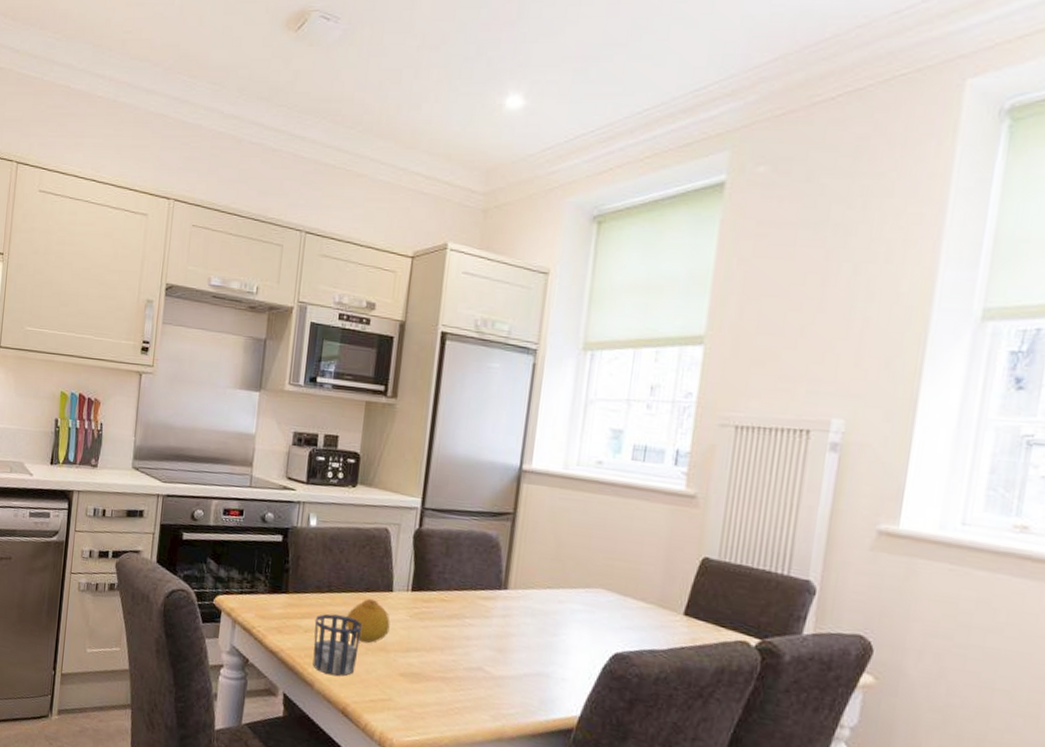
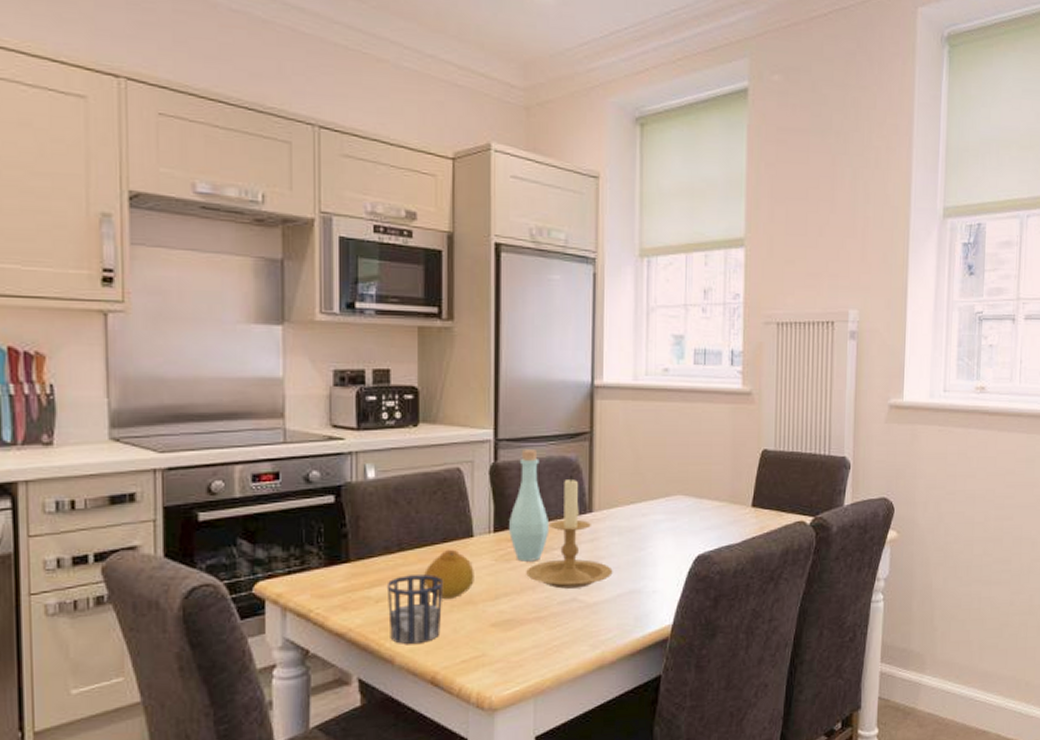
bottle: none [425,521,464,625] -> present [509,450,550,562]
candle holder: none [437,551,522,660] -> present [526,475,613,589]

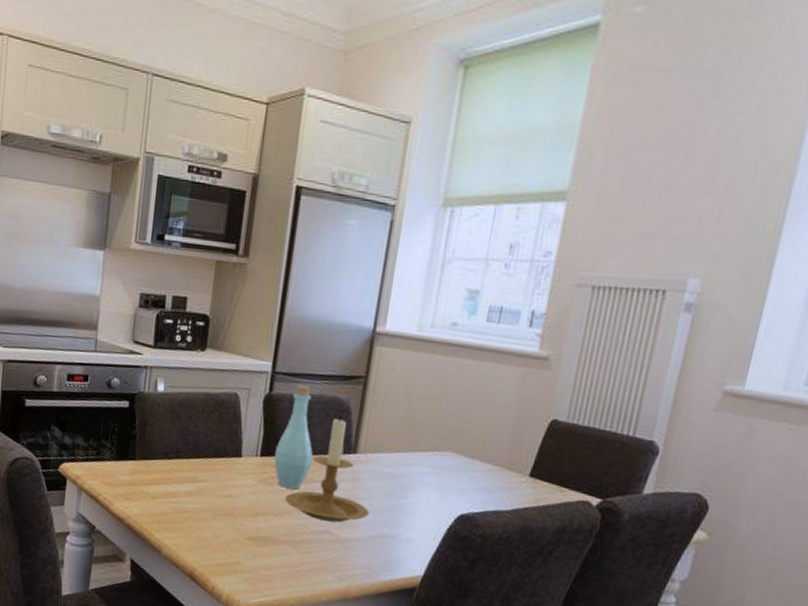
cup: present [386,574,442,644] -> none [160,480,210,541]
fruit: present [424,549,474,600] -> none [194,464,239,509]

